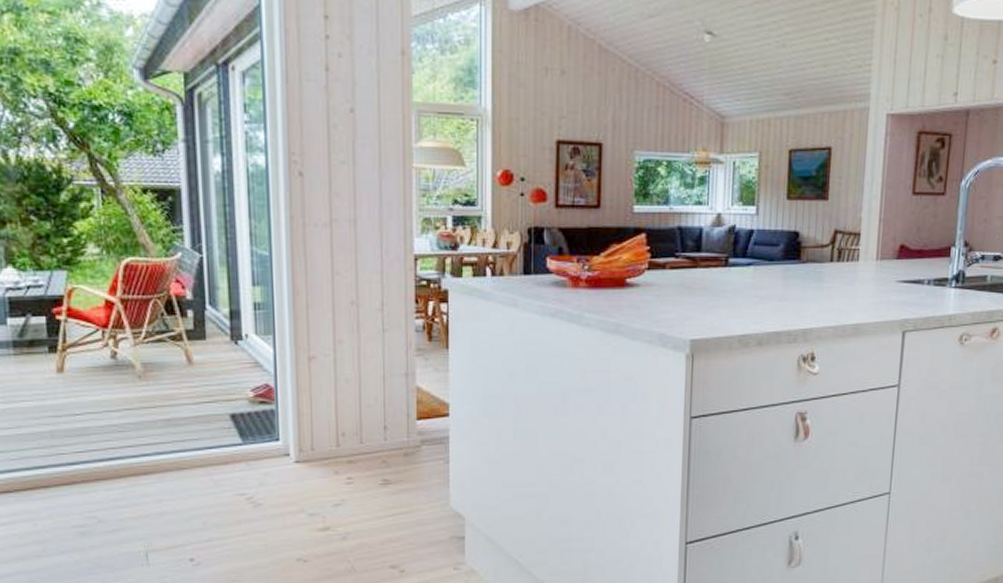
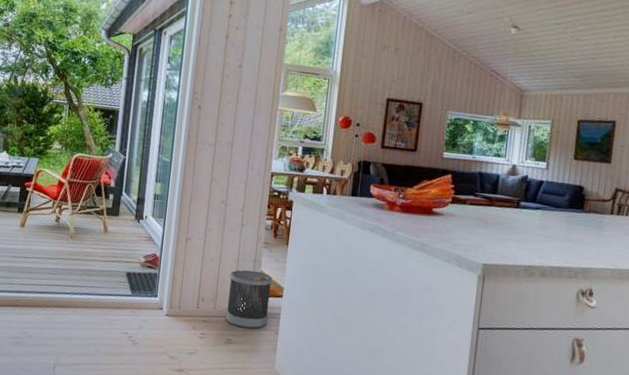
wastebasket: none [375,387,433,462] -> present [225,270,272,329]

